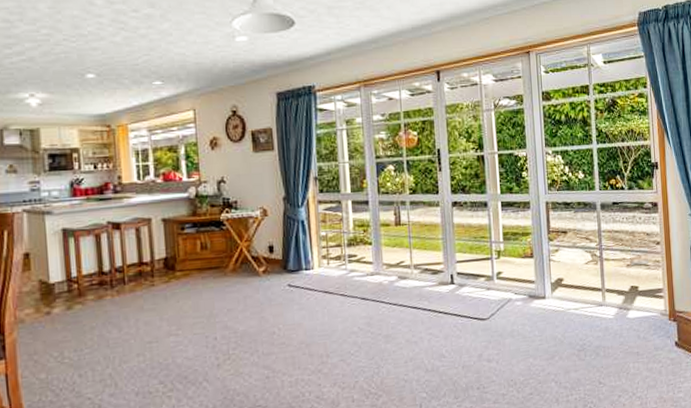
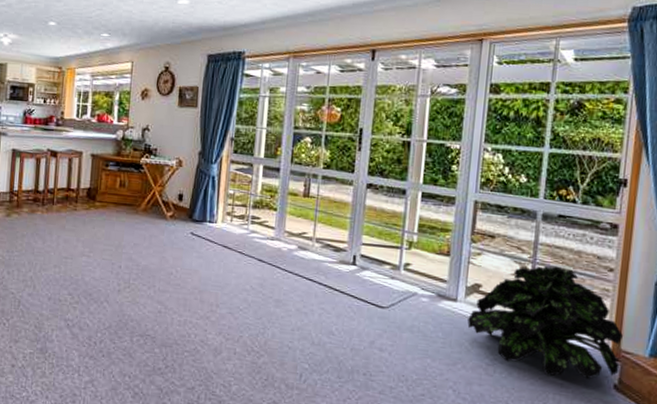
potted plant: none [557,248,677,349] -> present [467,266,623,380]

